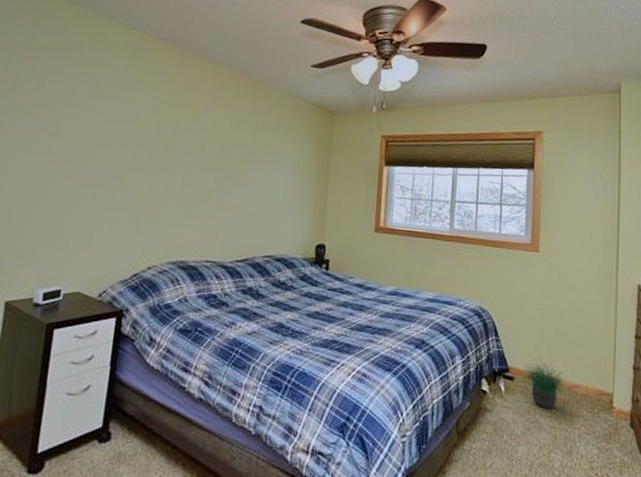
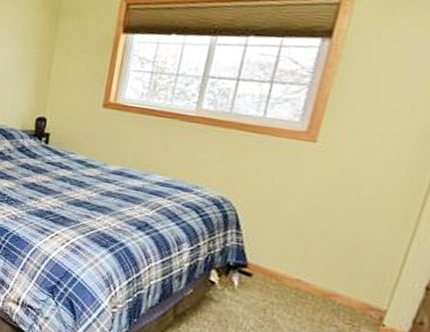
potted plant: present [522,357,568,409] -> none [263,256,324,312]

